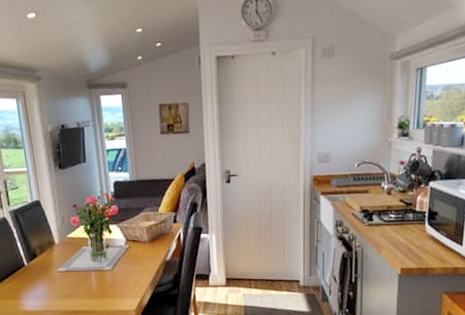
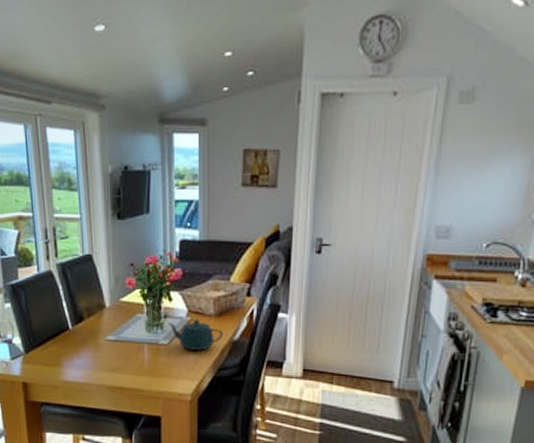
teapot: none [110,246,157,273] -> present [168,319,223,350]

